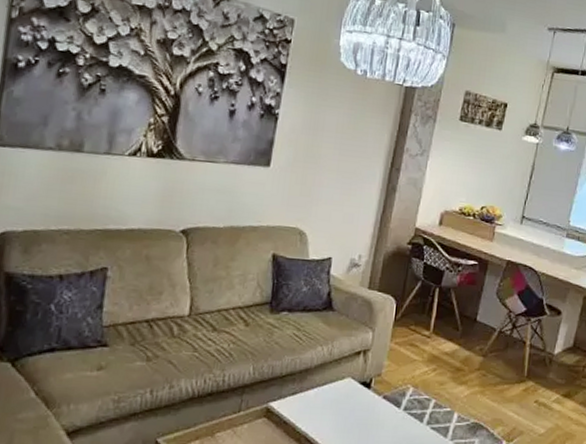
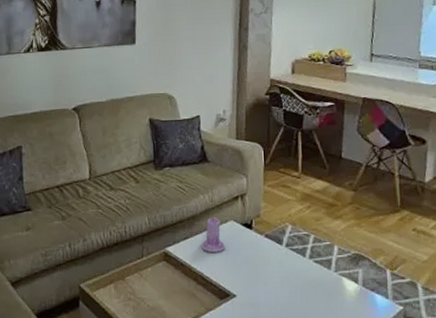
candle: none [310,370,339,411] -> present [201,215,226,252]

